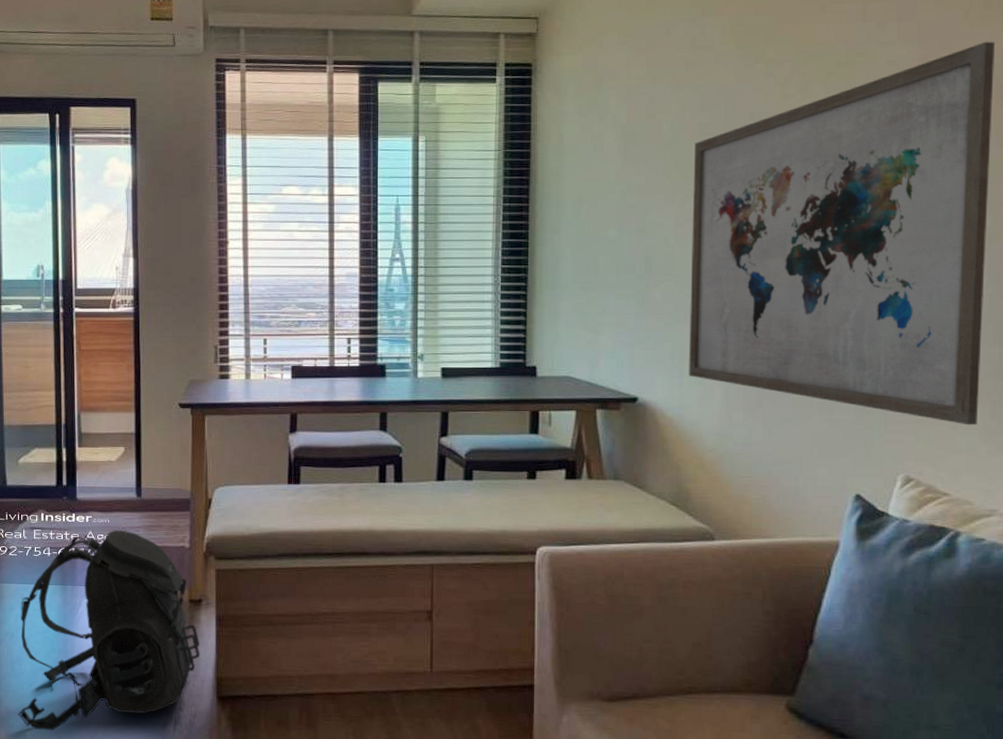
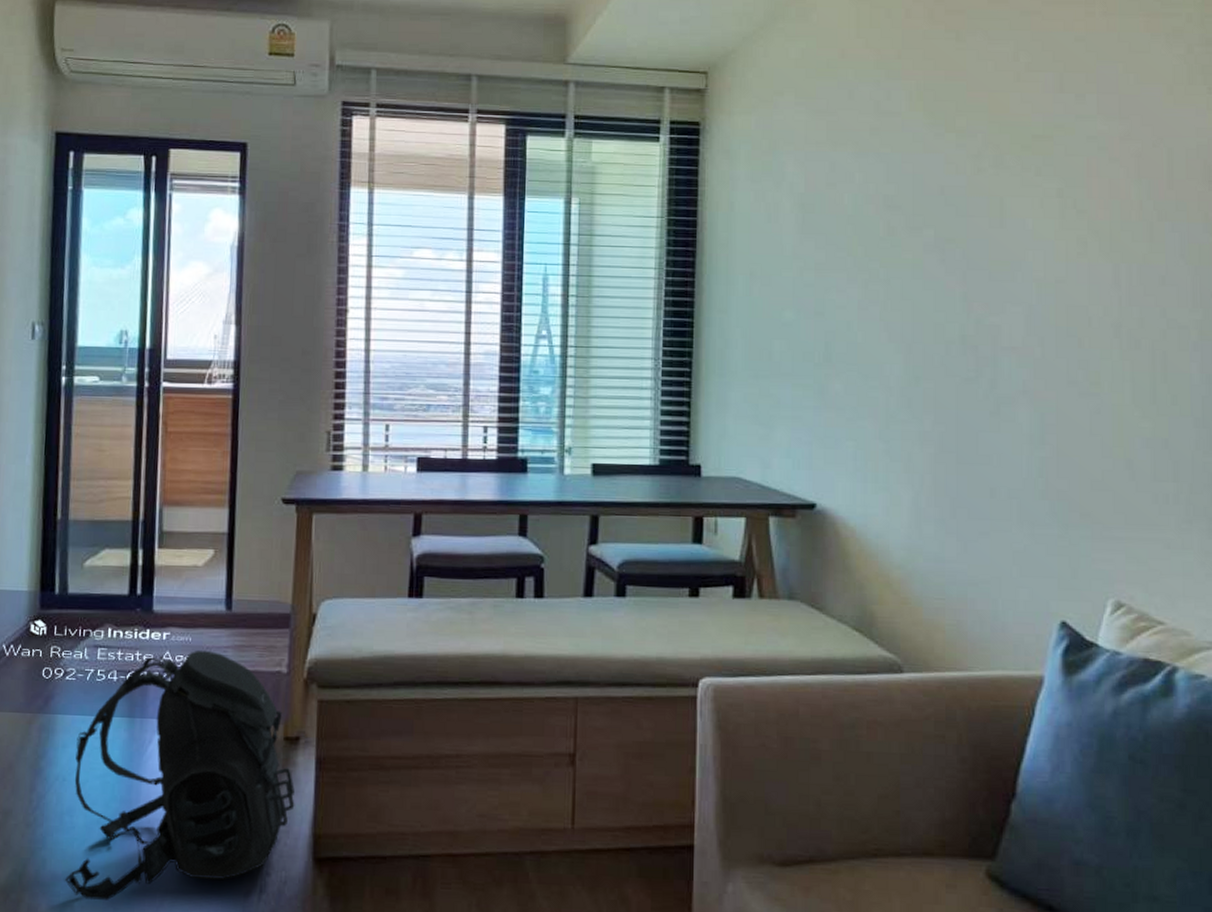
wall art: present [688,41,996,426] -> none [873,119,1202,545]

